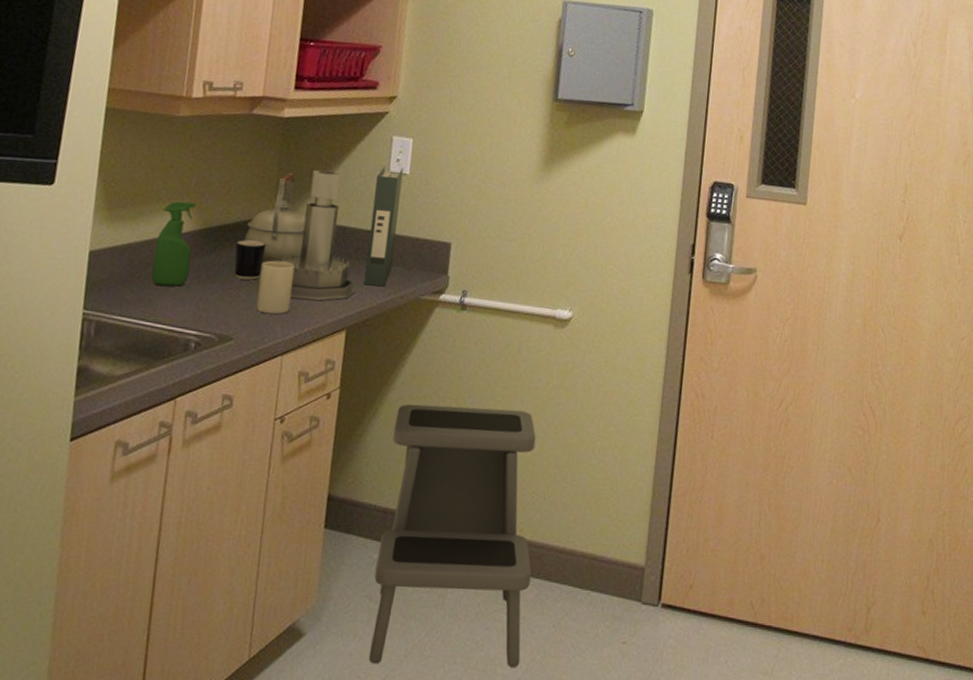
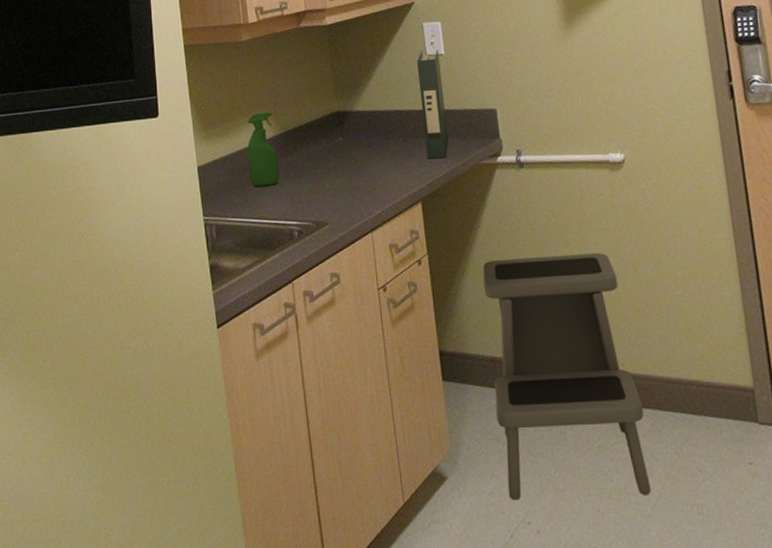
mug: present [234,239,267,280] -> none [312,135,338,171]
kettle: present [244,172,307,264] -> none [317,71,369,155]
cup: present [256,260,295,315] -> none [336,149,369,198]
paper towel holder: present [282,170,355,302] -> none [353,64,422,181]

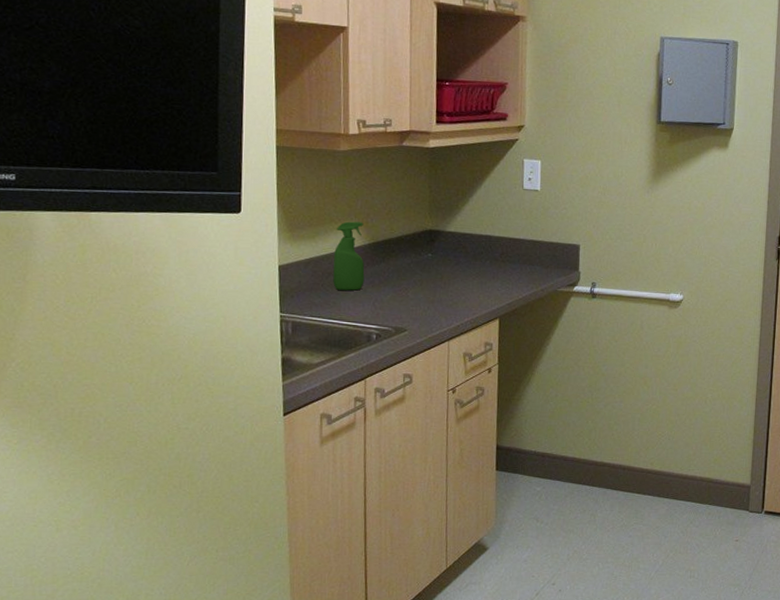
binder: present [417,49,449,159] -> none [510,184,535,283]
step stool: present [482,253,651,500] -> none [539,373,662,566]

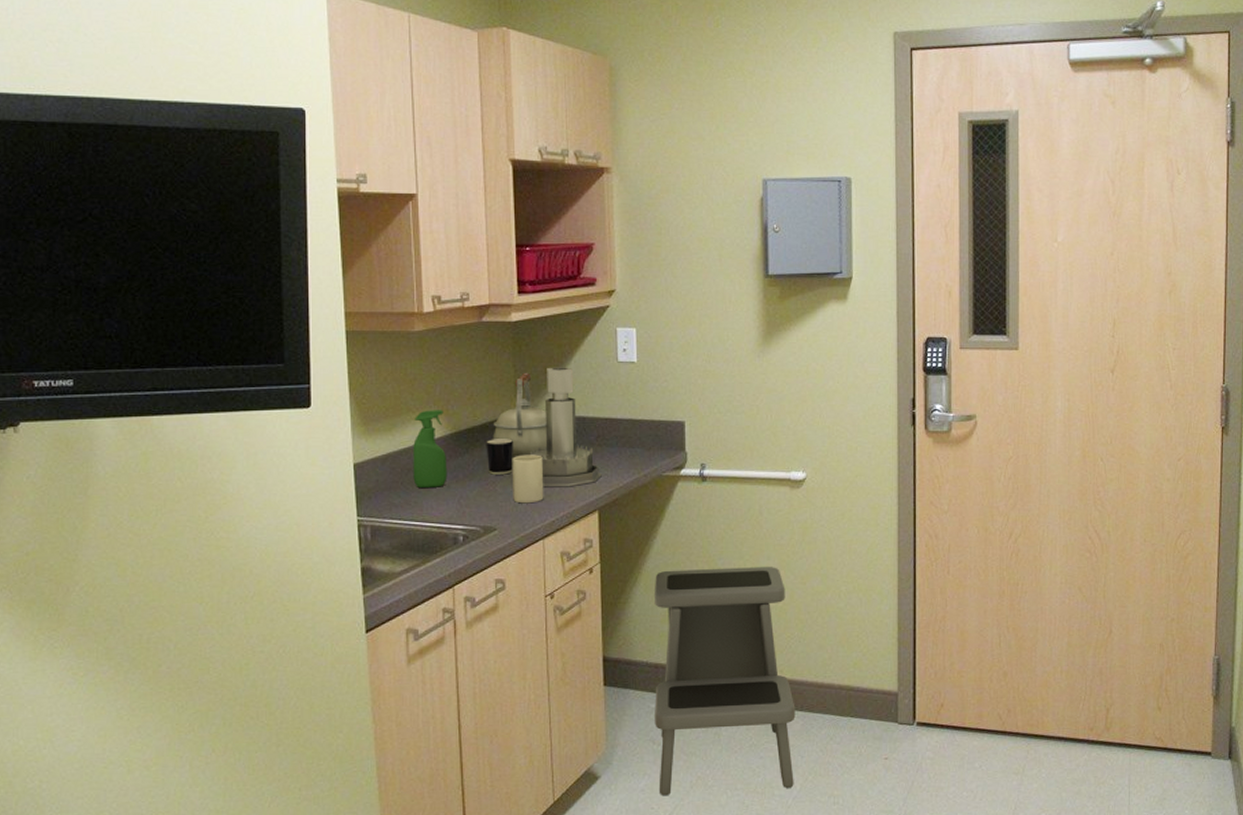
mug: none [400,250,427,283] -> present [486,439,514,475]
kettle: none [407,193,457,269] -> present [493,372,548,459]
cup: none [423,266,452,309] -> present [512,454,544,504]
paper towel holder: none [441,190,504,297] -> present [531,367,602,488]
step stool: none [539,373,662,566] -> present [655,567,796,796]

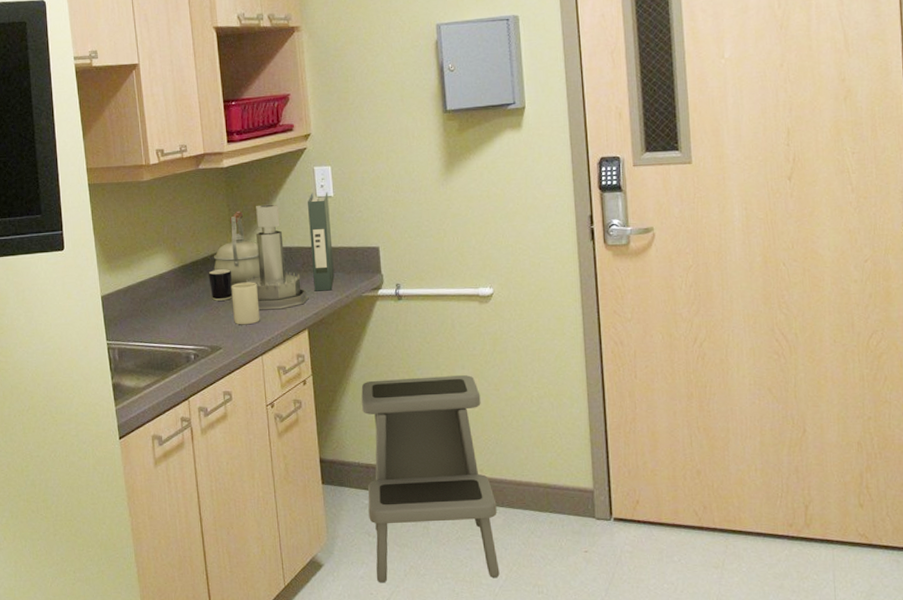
spray bottle: present [413,410,447,488] -> none [148,247,178,314]
binder: none [607,356,632,468] -> present [308,191,335,291]

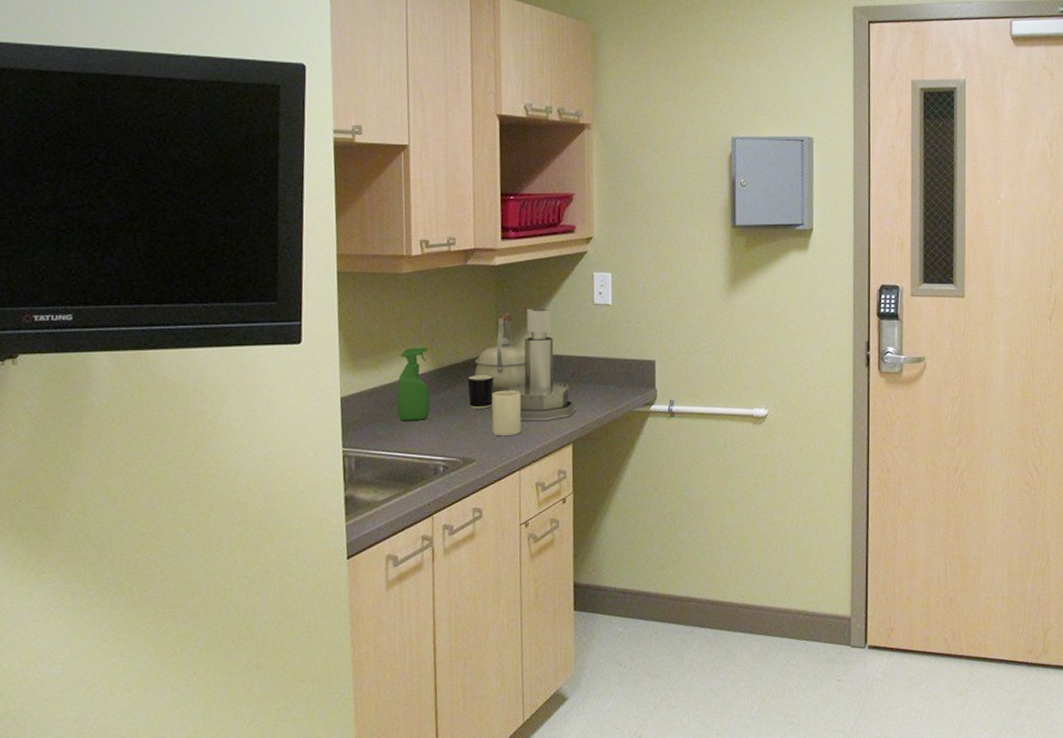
spray bottle: none [148,247,178,314] -> present [397,347,430,420]
binder: present [308,191,335,291] -> none [583,299,607,404]
step stool: present [361,375,500,583] -> none [621,498,755,717]

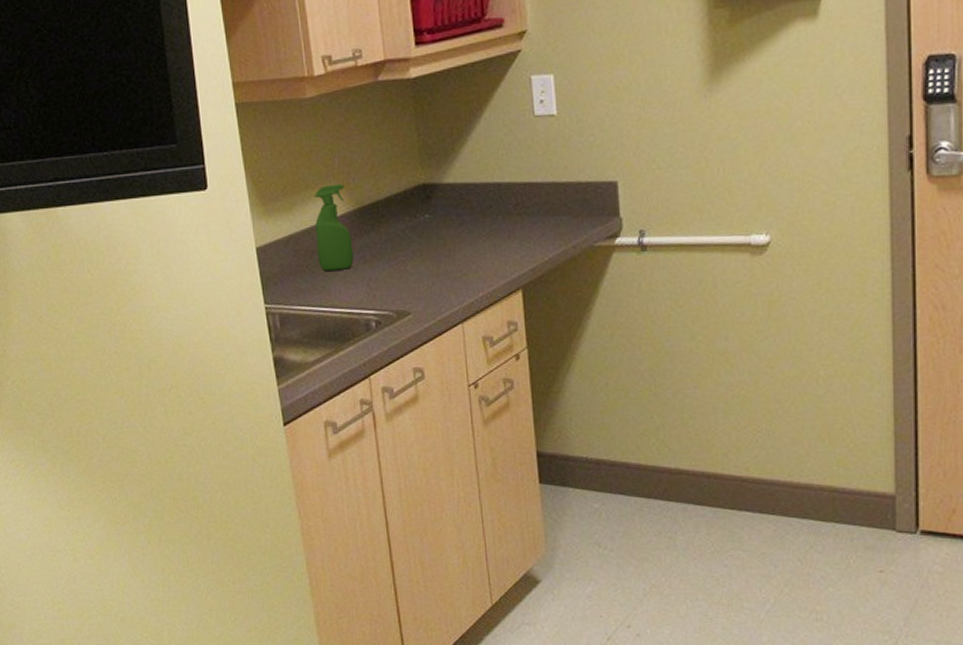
mug: present [467,375,495,409] -> none [392,212,424,253]
kettle: present [474,313,526,394] -> none [398,135,461,234]
cup: present [491,390,522,437] -> none [421,228,460,284]
paper towel holder: present [510,308,576,421] -> none [442,126,524,265]

